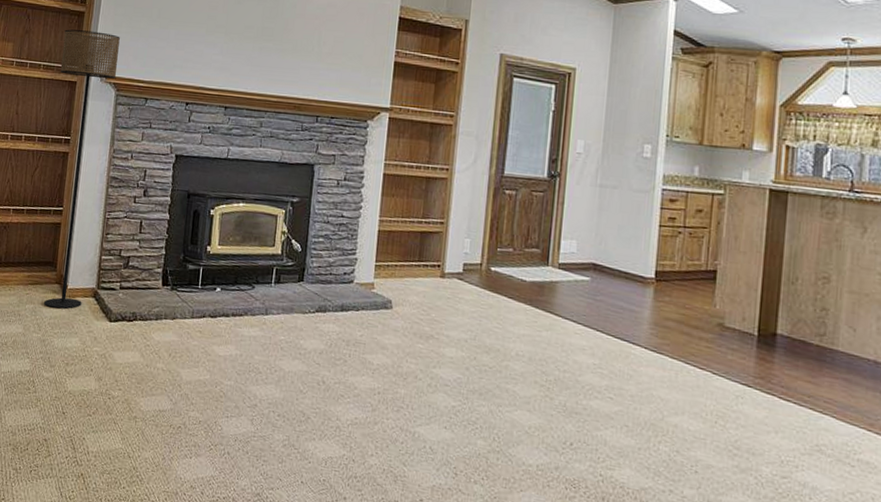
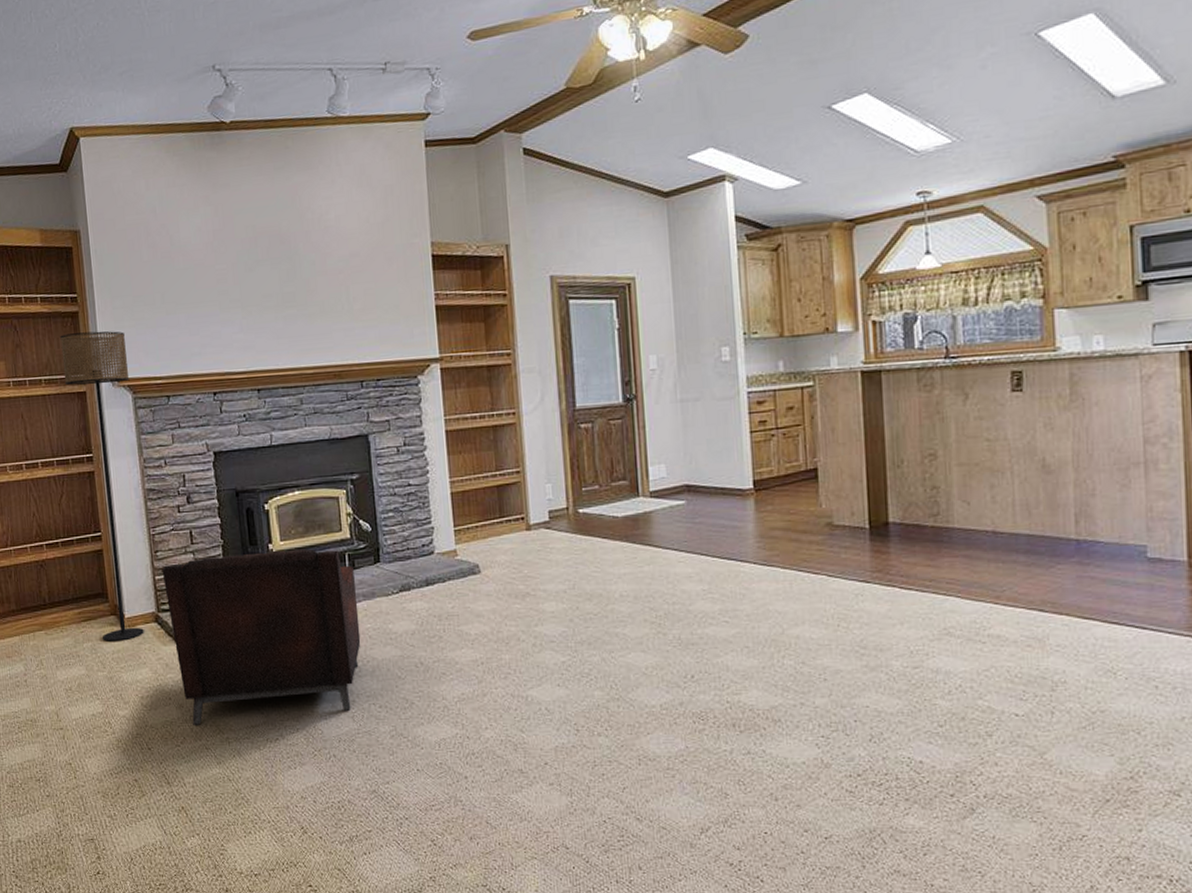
armchair: none [104,247,279,414] -> present [162,548,361,725]

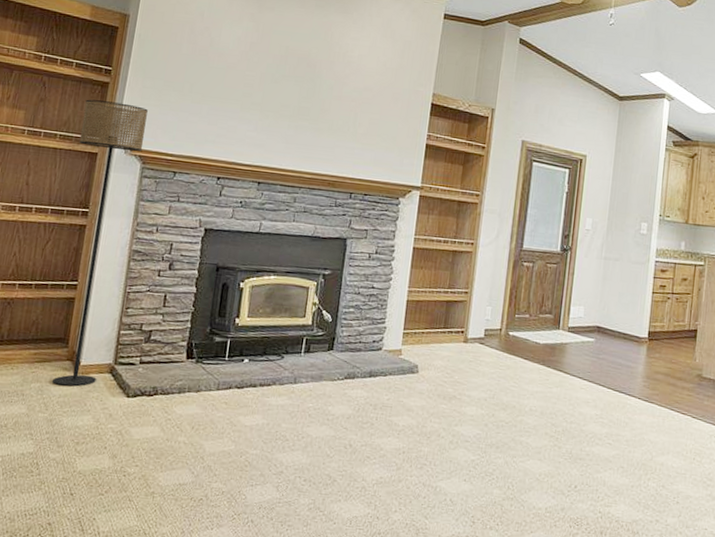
armchair: present [162,548,361,725] -> none [120,321,308,481]

